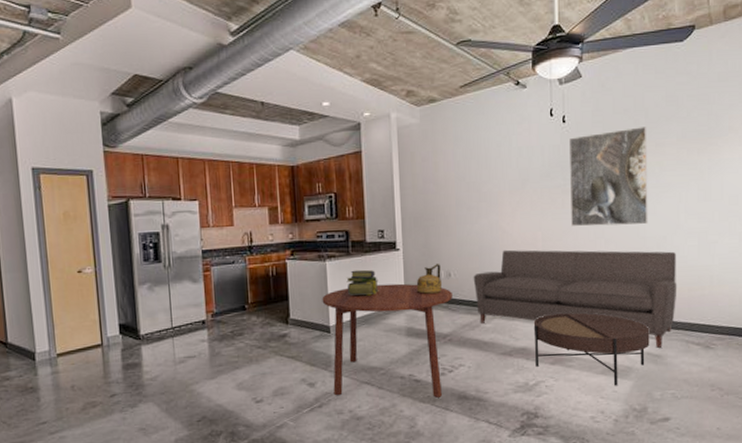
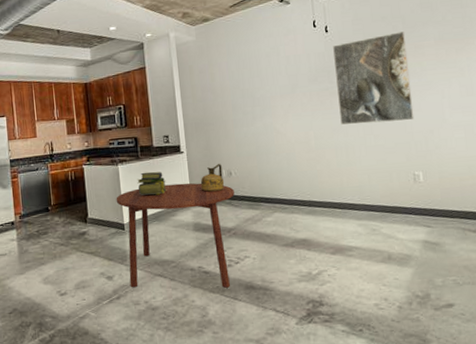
sofa: present [473,249,677,348] -> none [252,144,449,236]
coffee table: present [533,312,650,386] -> none [312,204,427,274]

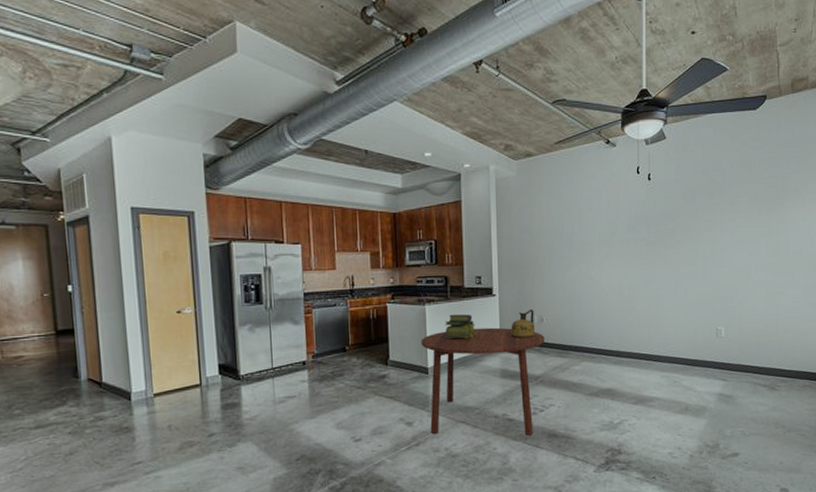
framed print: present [333,32,414,125] -> none [654,186,723,277]

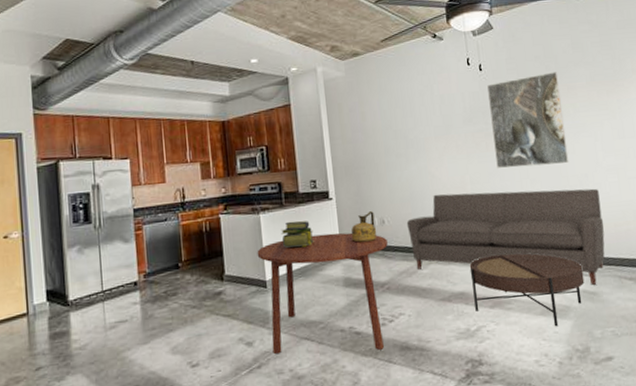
sofa: none [564,297,747,389] -> present [406,188,605,285]
coffee table: none [618,356,722,424] -> present [469,253,585,327]
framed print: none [654,186,723,277] -> present [487,72,569,168]

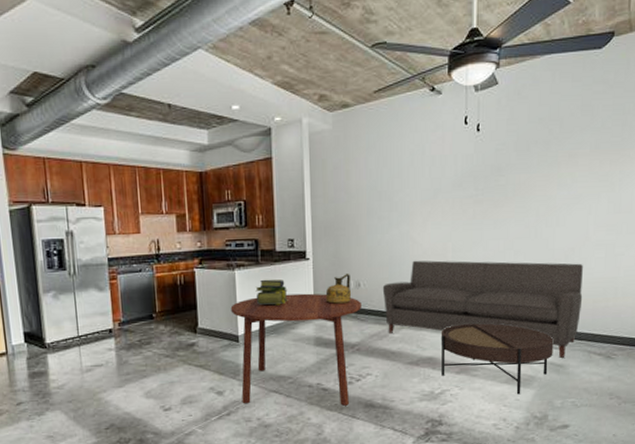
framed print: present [487,72,569,168] -> none [482,137,560,238]

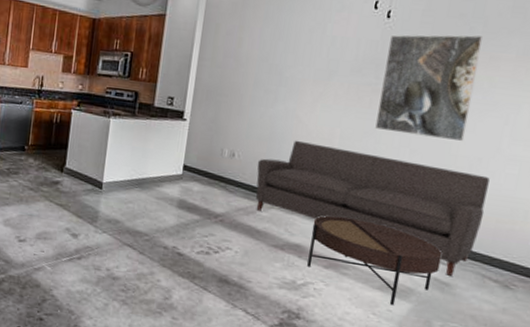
dining table: present [230,293,361,406] -> none [94,148,233,276]
stack of books: present [255,279,288,306] -> none [126,131,159,161]
ceramic jug: present [325,274,352,304] -> none [196,141,226,171]
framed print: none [482,137,560,238] -> present [375,35,482,142]

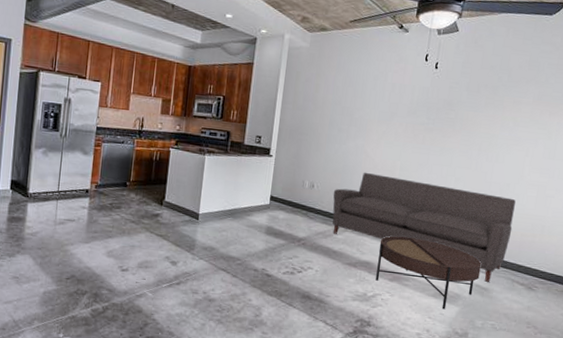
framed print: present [375,35,482,142] -> none [428,83,508,171]

